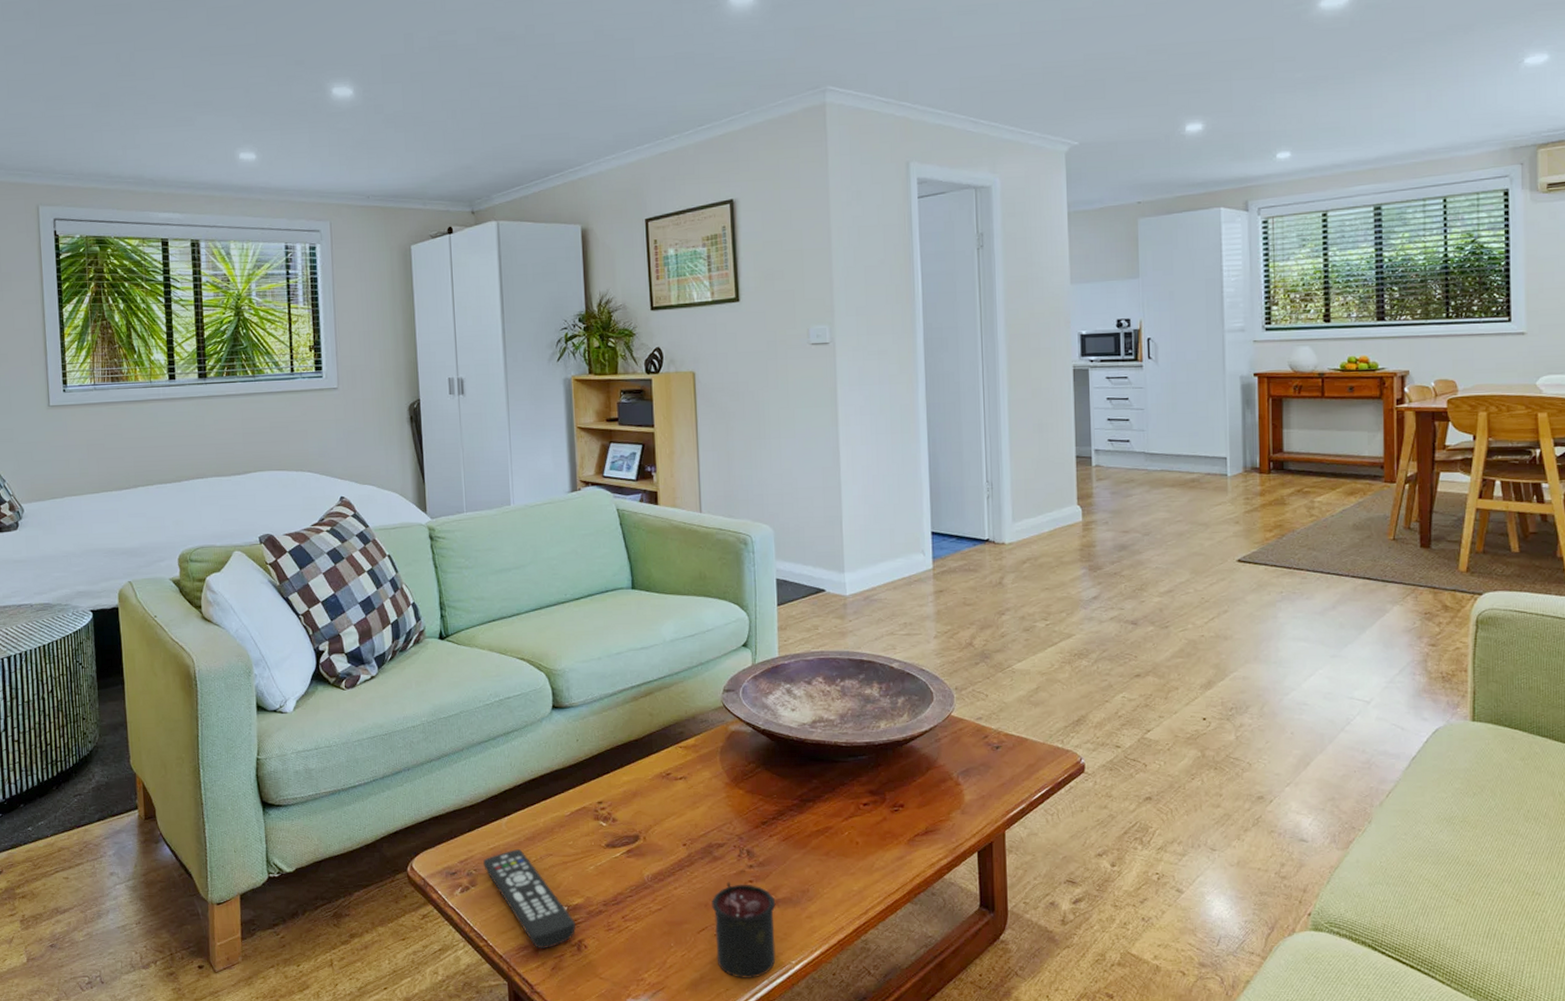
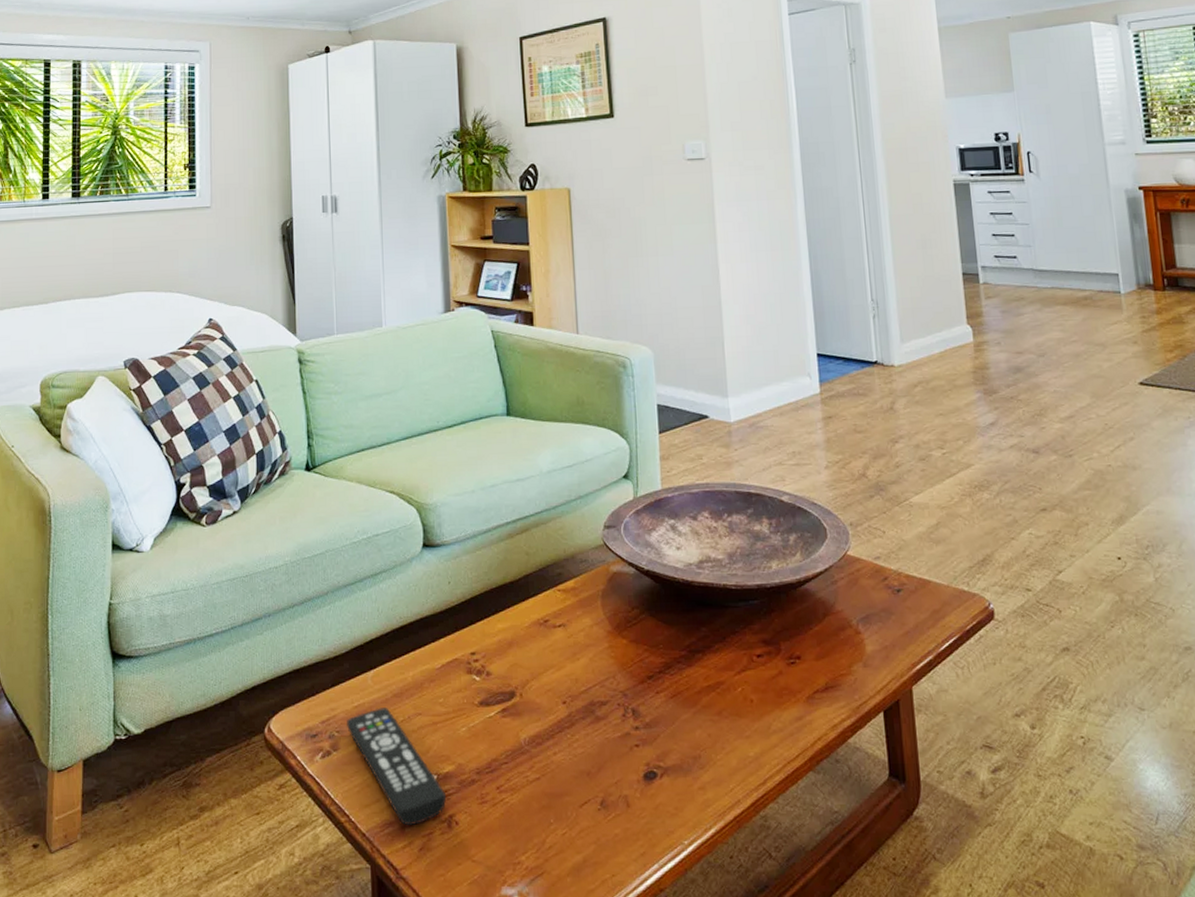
candle: present [712,882,776,978] -> none [594,746,666,862]

